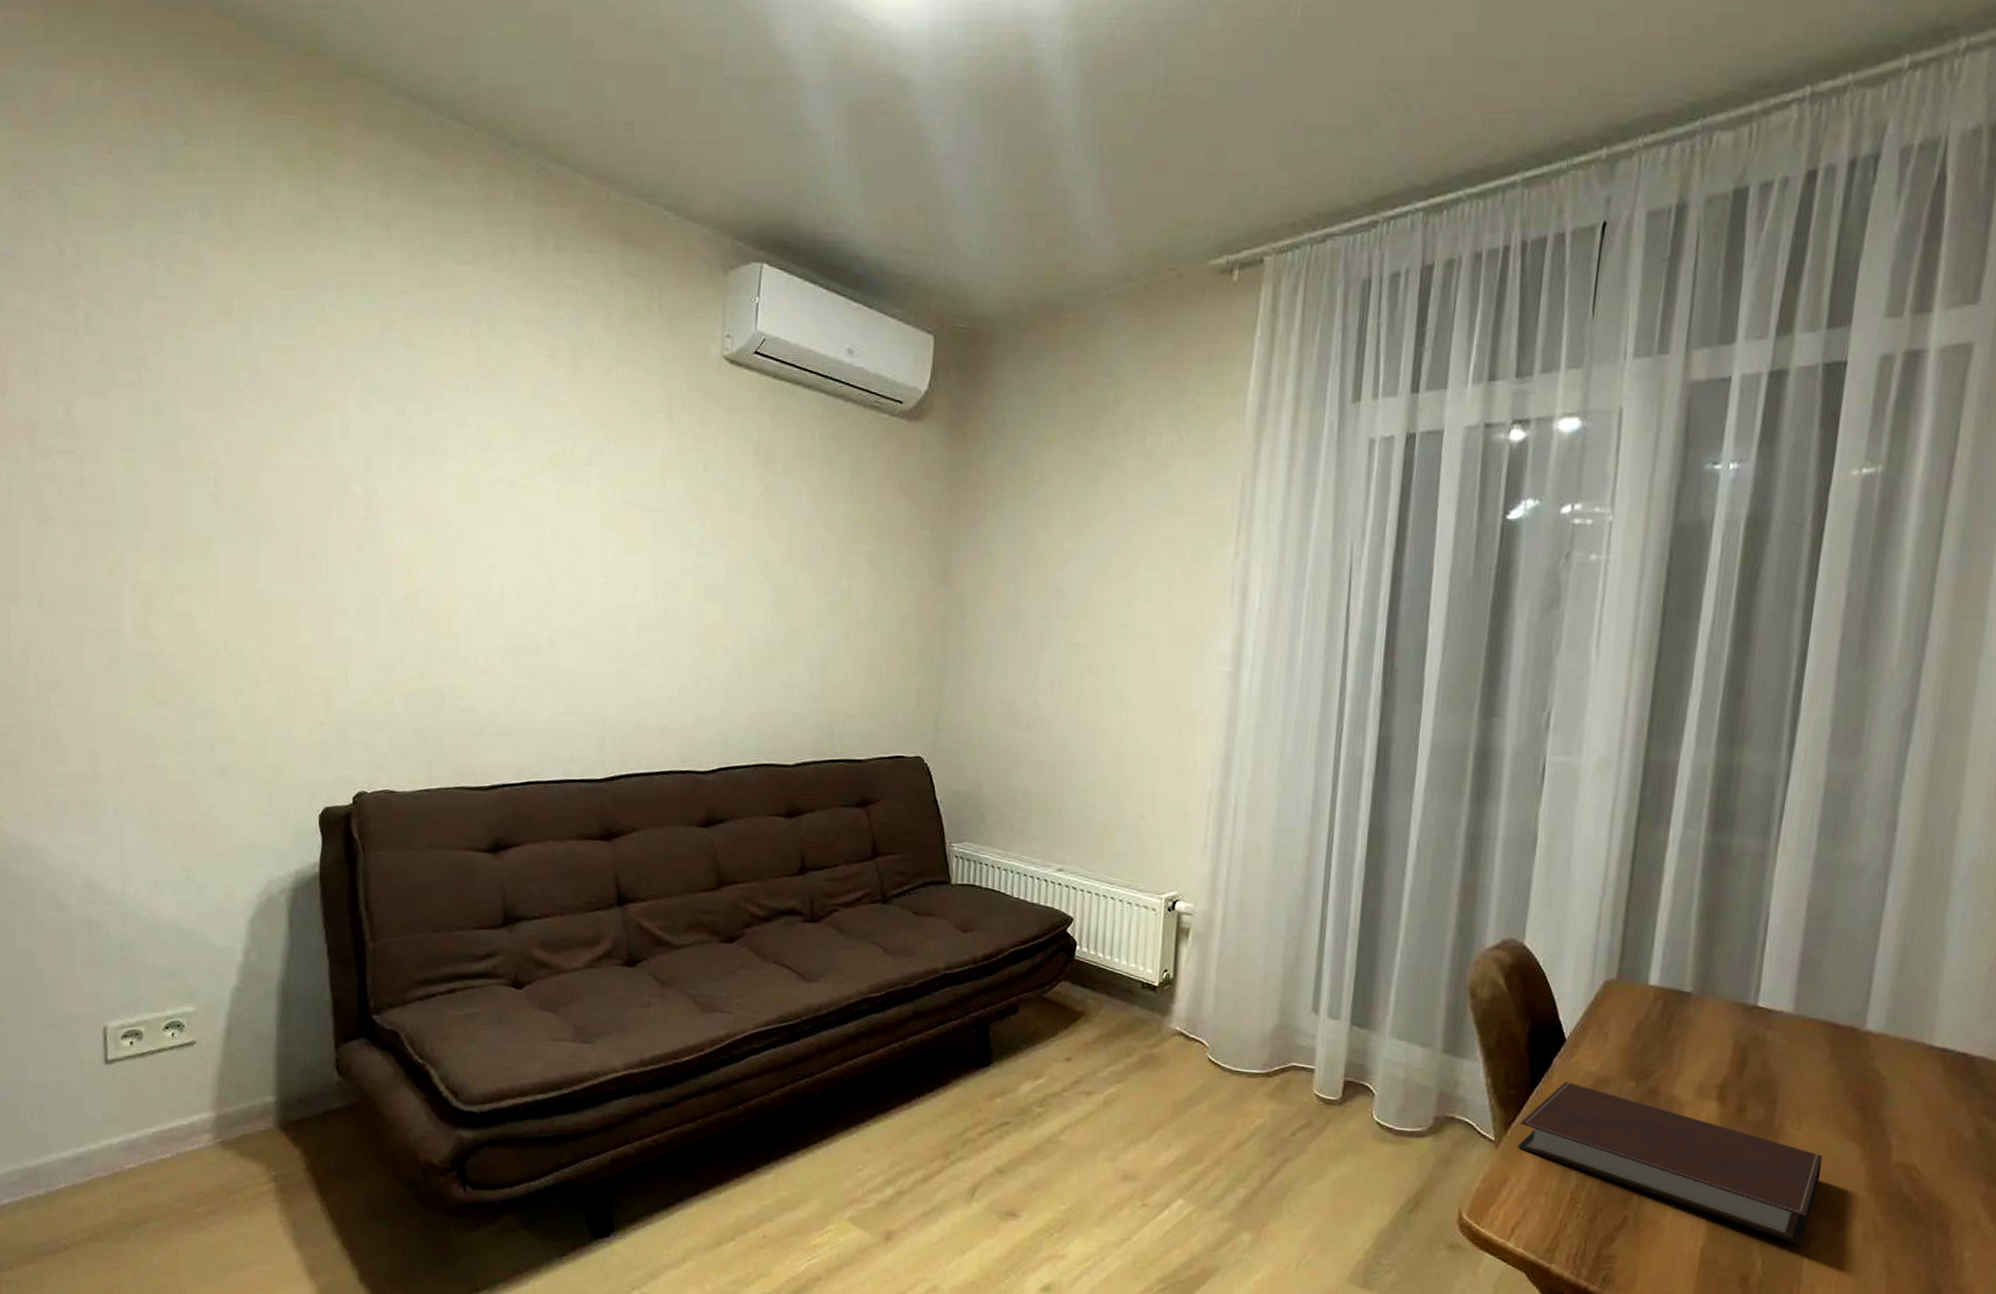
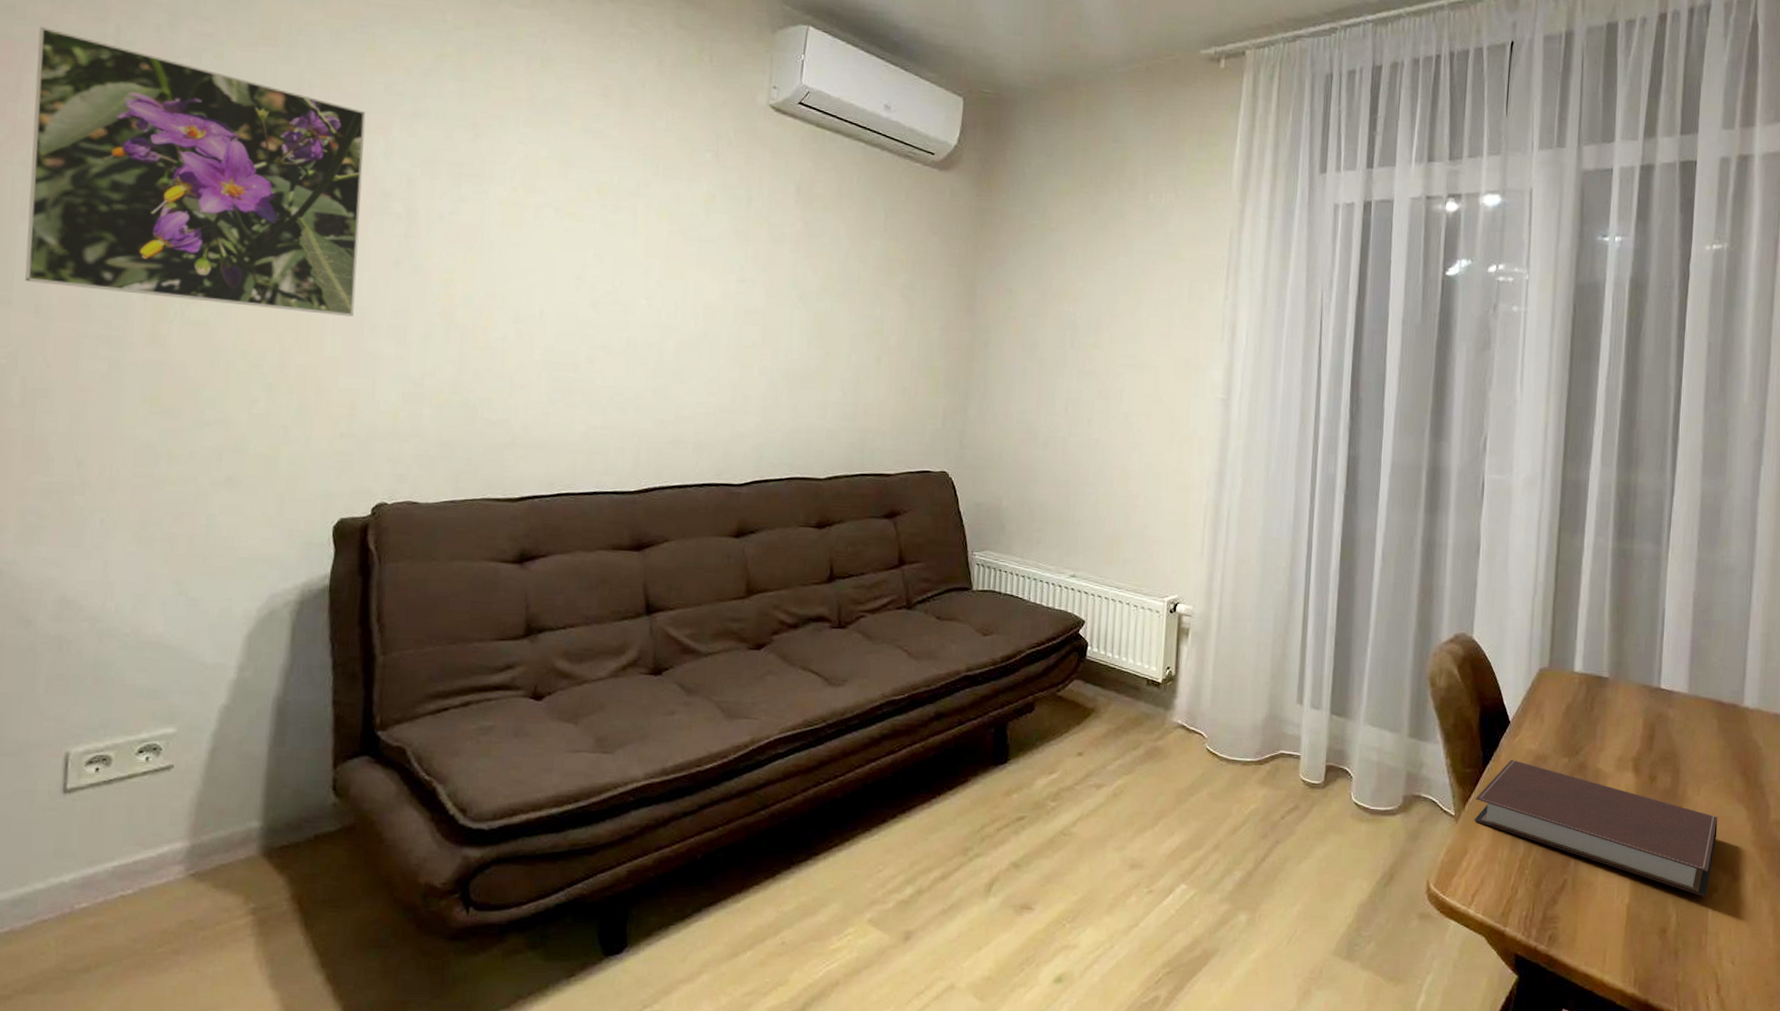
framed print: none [17,317,323,603] -> present [25,26,366,316]

